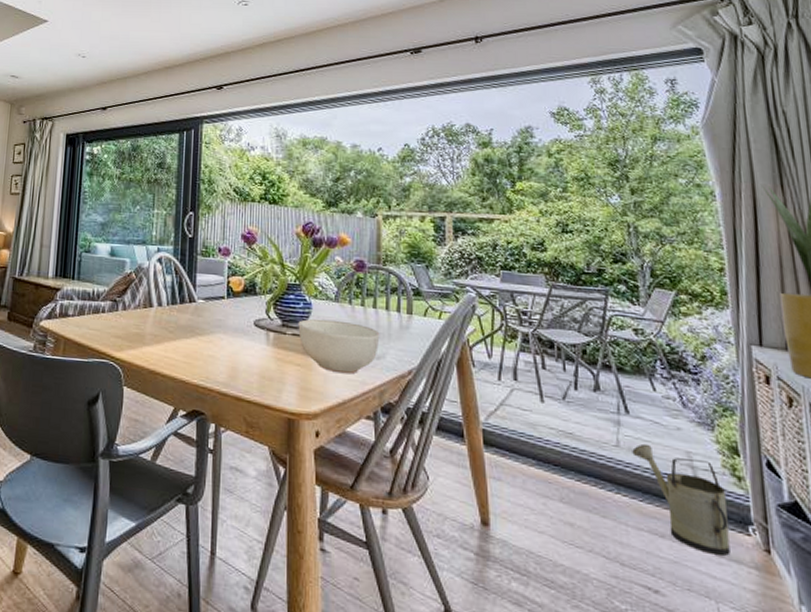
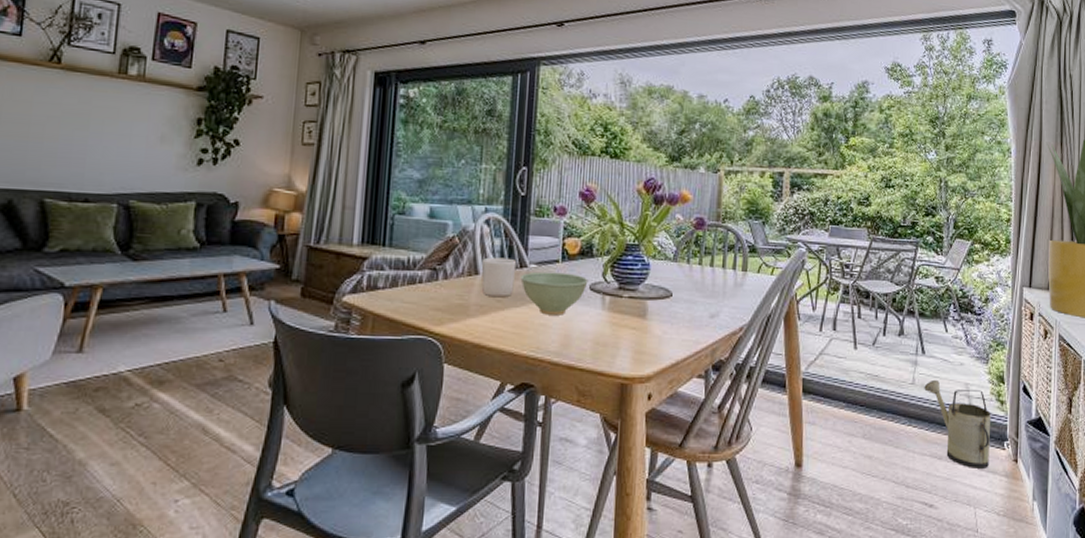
mug: none [155,291,186,329] -> present [481,257,517,298]
bowl: none [190,306,253,348] -> present [520,271,588,315]
bowl: present [298,318,380,374] -> none [635,279,715,335]

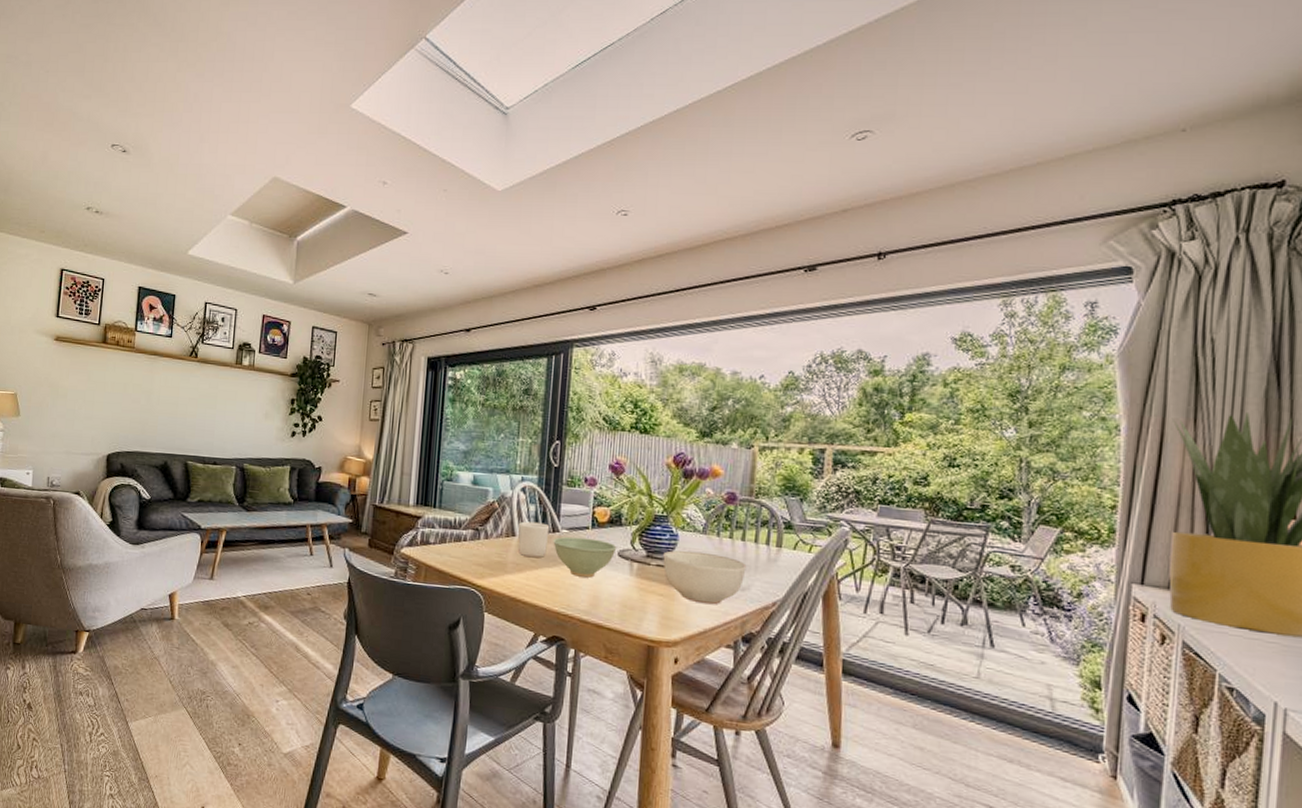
bowl: none [635,279,715,335] -> present [663,550,747,605]
watering can: present [924,379,990,468] -> none [992,676,1081,780]

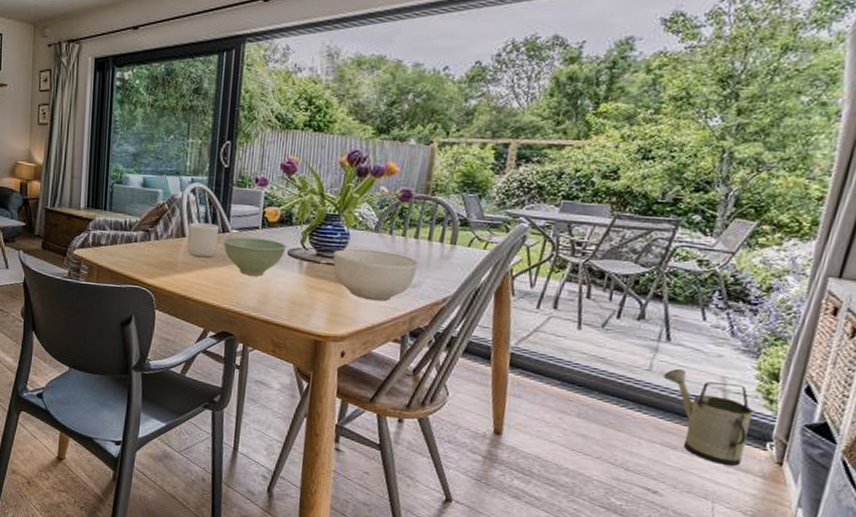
watering can: none [992,676,1081,780] -> present [663,368,753,466]

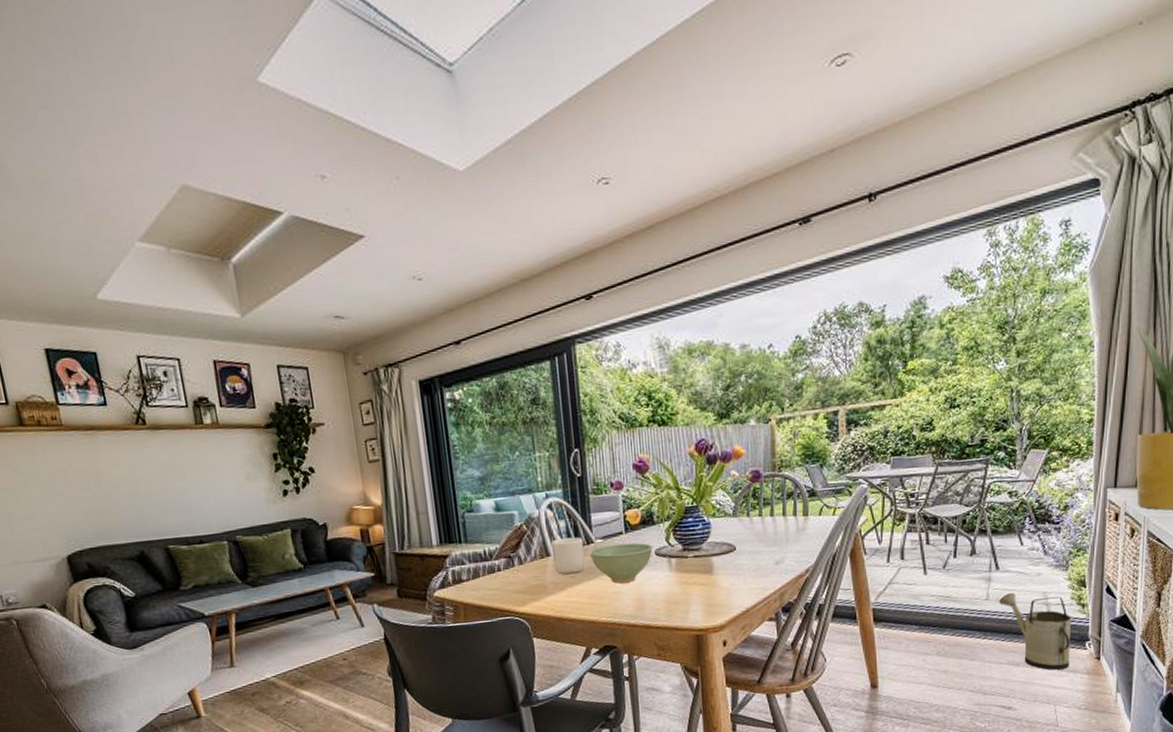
bowl: present [333,248,419,301] -> none [699,534,778,585]

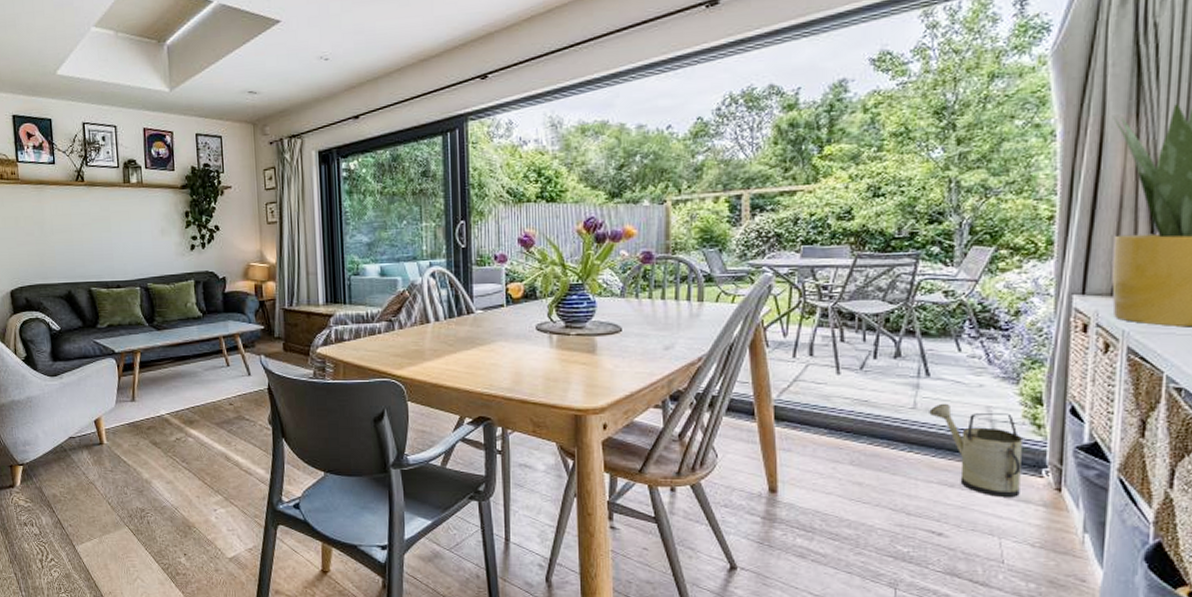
mug: present [552,537,585,575] -> none [432,306,464,342]
bowl: present [589,542,653,584] -> none [468,316,534,355]

